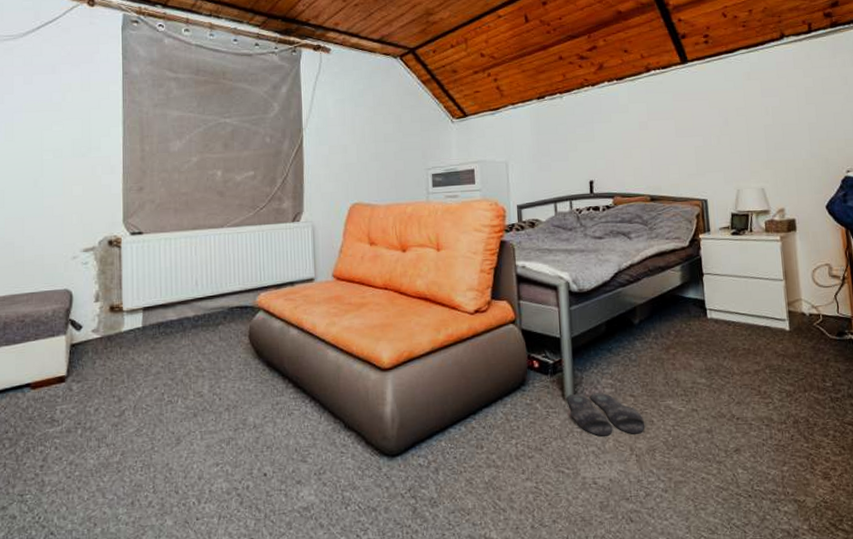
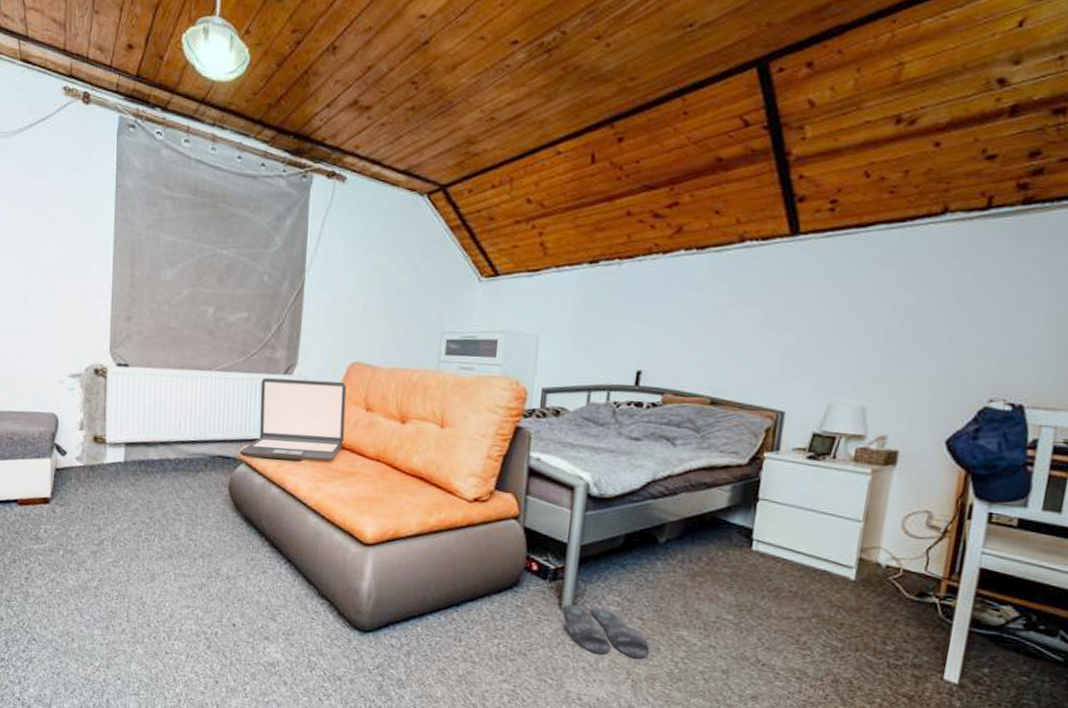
laptop: none [256,223,354,304] -> present [239,378,347,463]

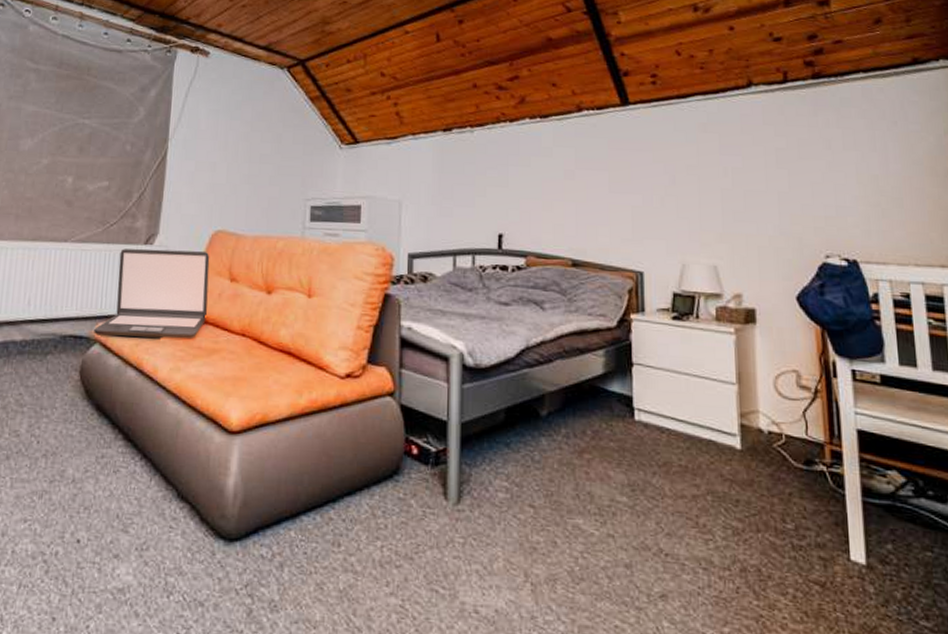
slippers: present [563,605,650,660] -> none [449,494,546,557]

